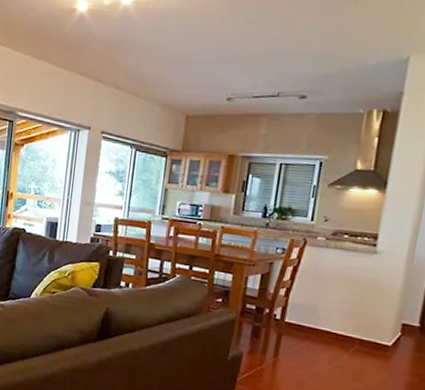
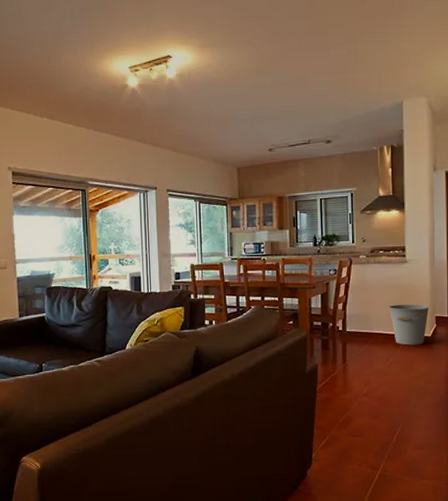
bucket: none [342,301,395,354] -> present [388,304,429,346]

